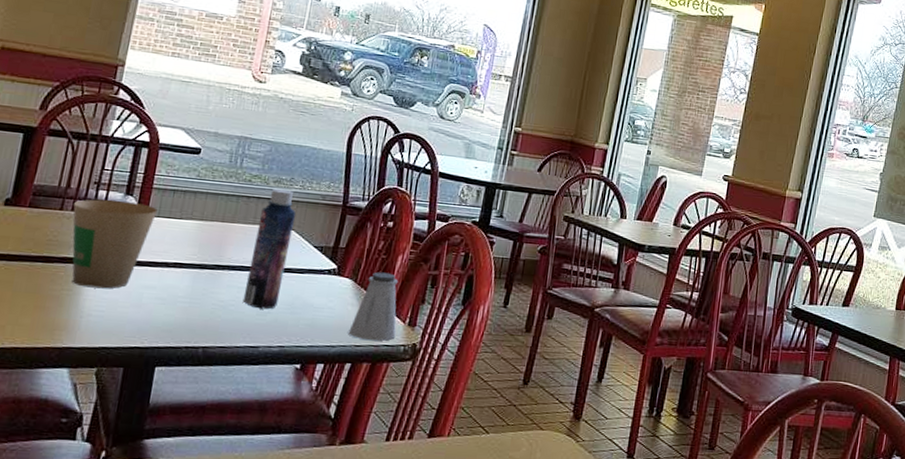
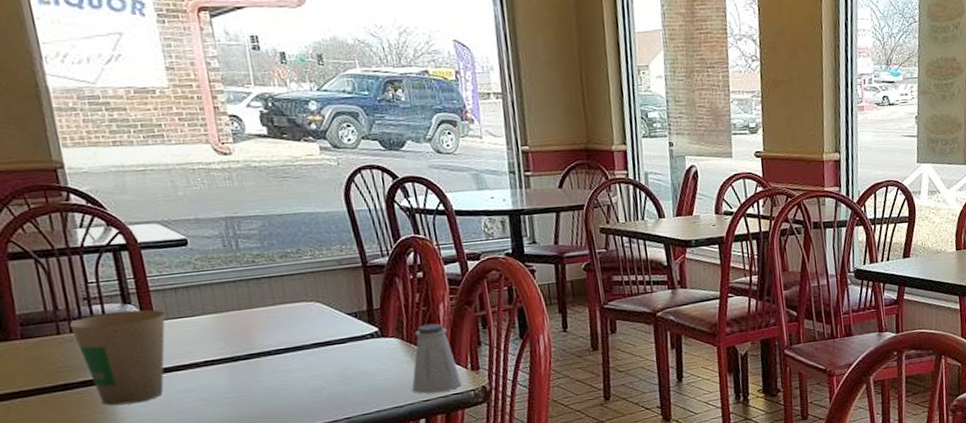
bottle: present [243,188,296,310] -> none [277,262,329,388]

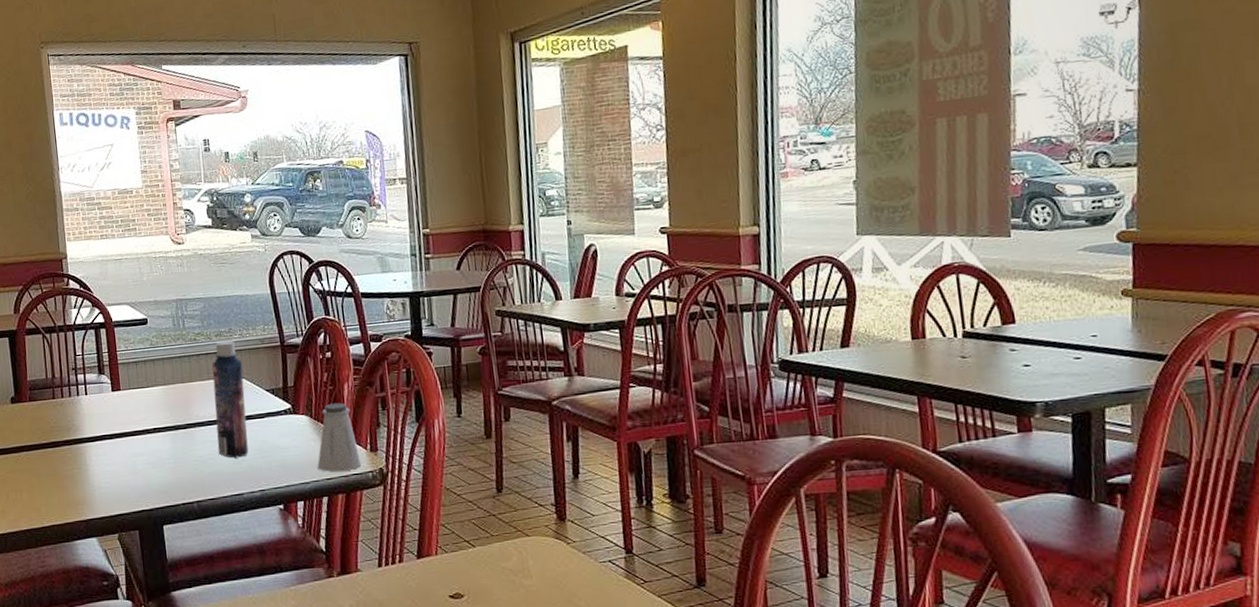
paper cup: present [70,309,166,406] -> none [62,380,128,464]
bottle: none [277,262,329,388] -> present [212,341,249,458]

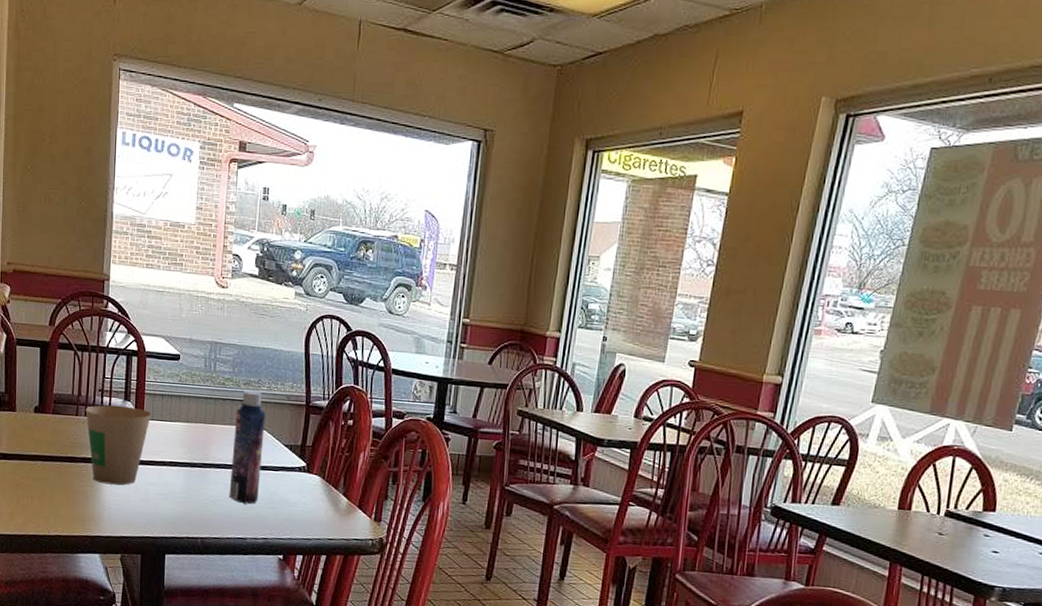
paper cup: none [62,380,128,464] -> present [86,405,151,485]
saltshaker: present [317,402,362,472] -> none [321,469,364,535]

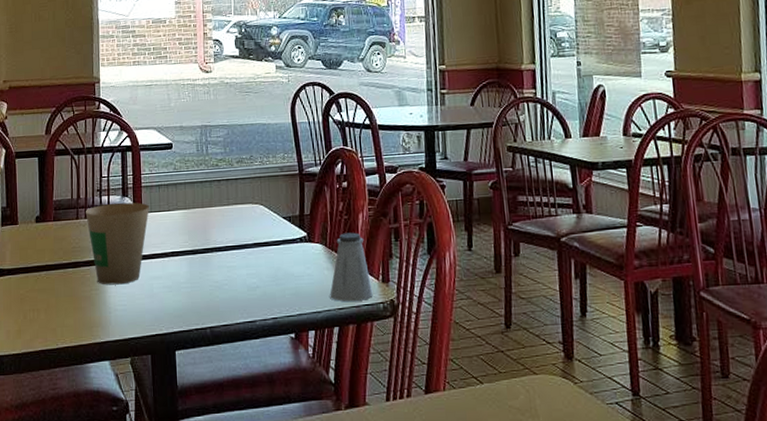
bottle: present [229,390,266,504] -> none [232,167,263,285]
saltshaker: none [321,469,364,535] -> present [330,232,373,302]

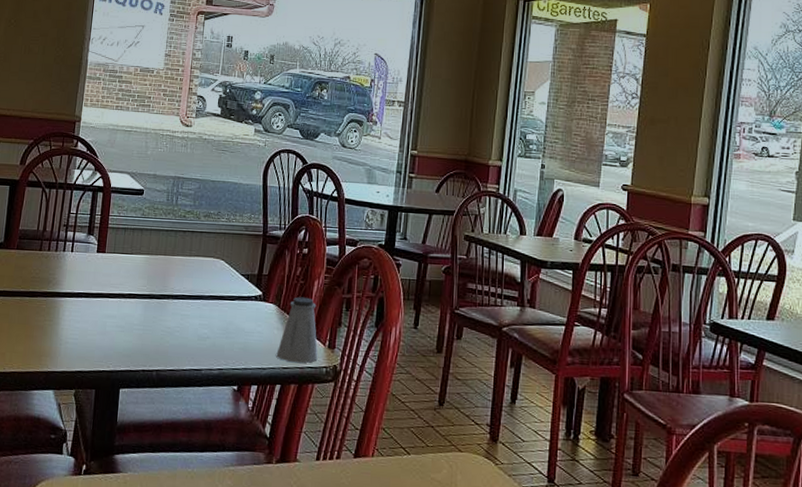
paper cup: present [86,202,149,285] -> none [49,239,113,319]

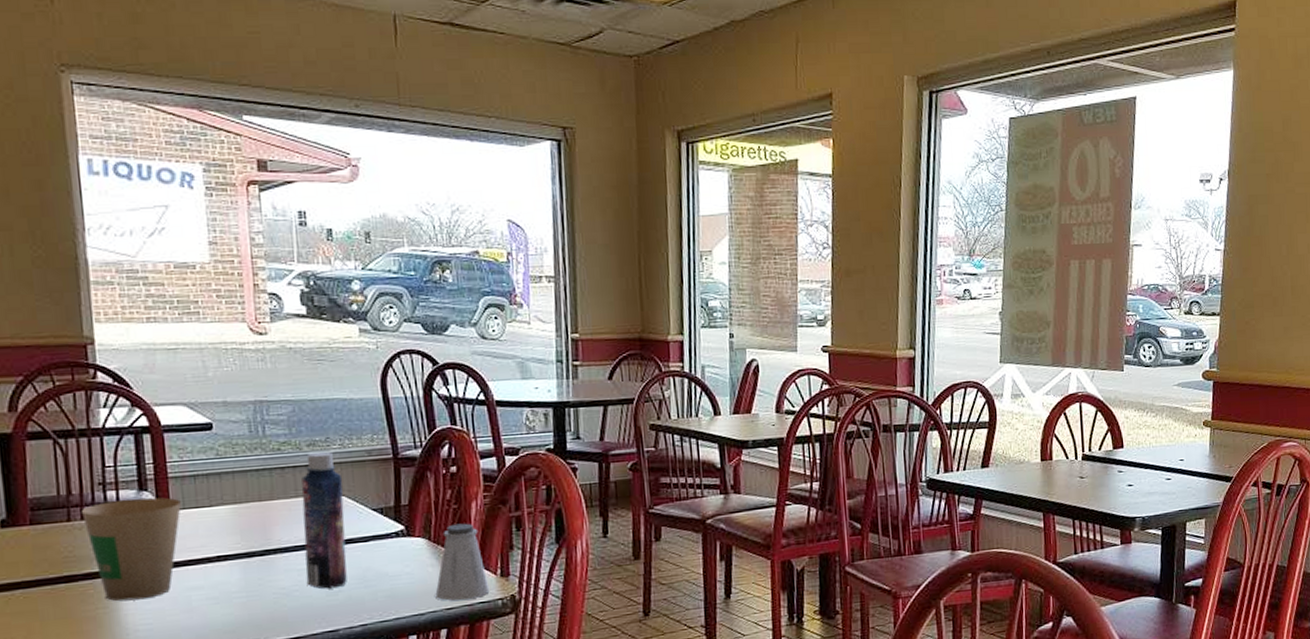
paper cup: none [49,239,113,319] -> present [82,497,181,602]
bottle: none [186,222,225,335] -> present [301,451,347,589]

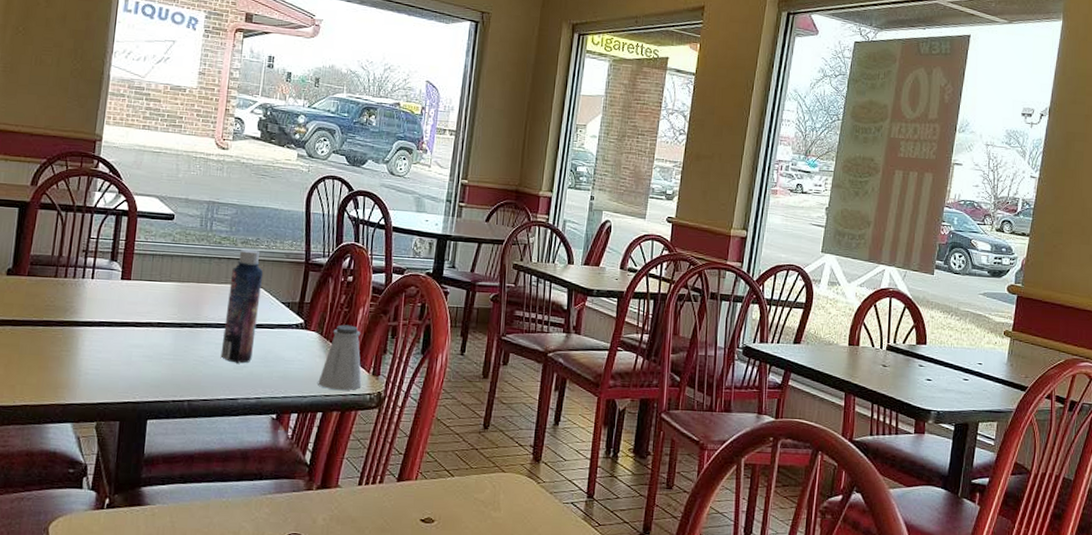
paper cup: present [82,497,181,602] -> none [66,266,139,349]

